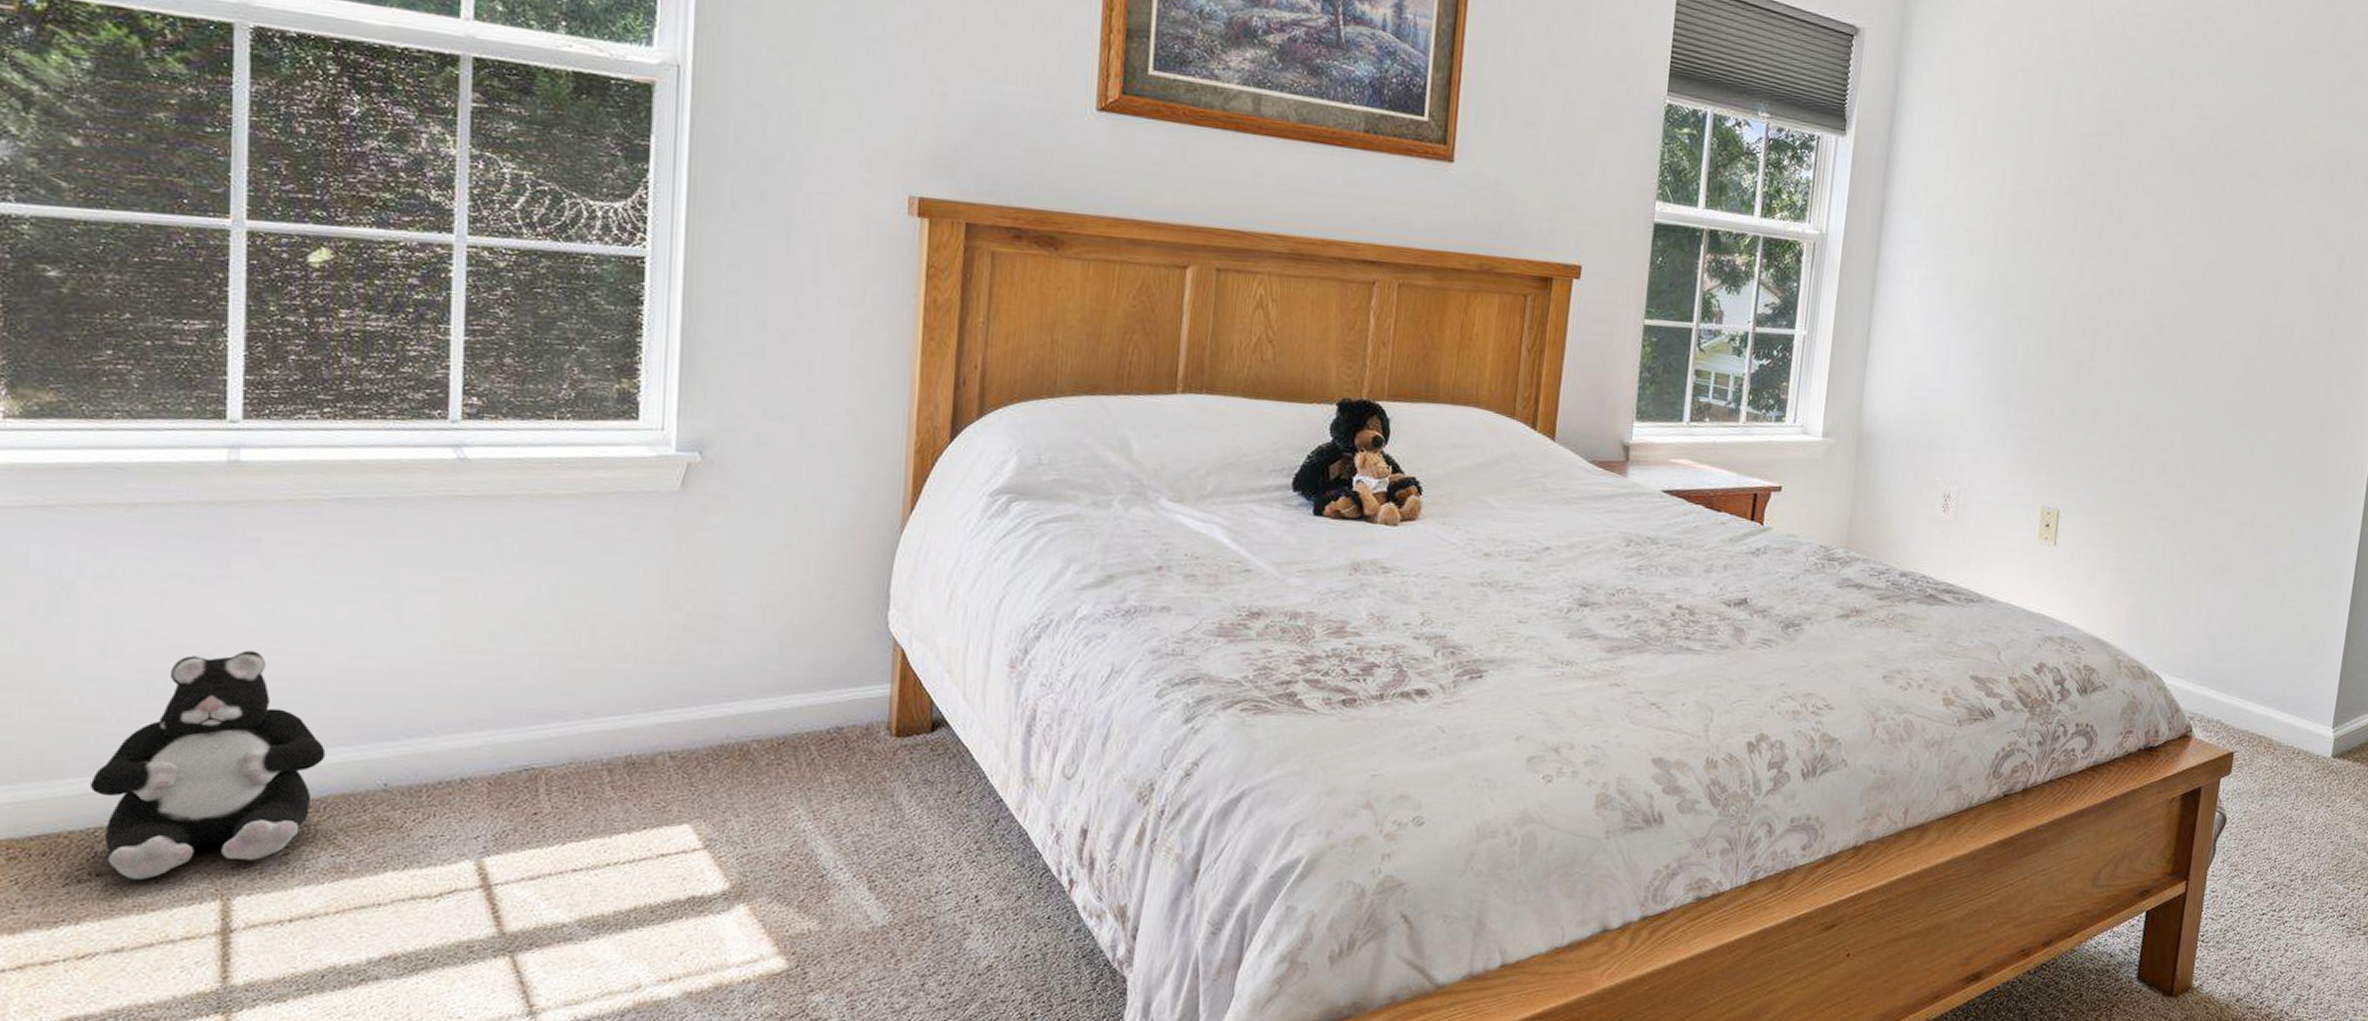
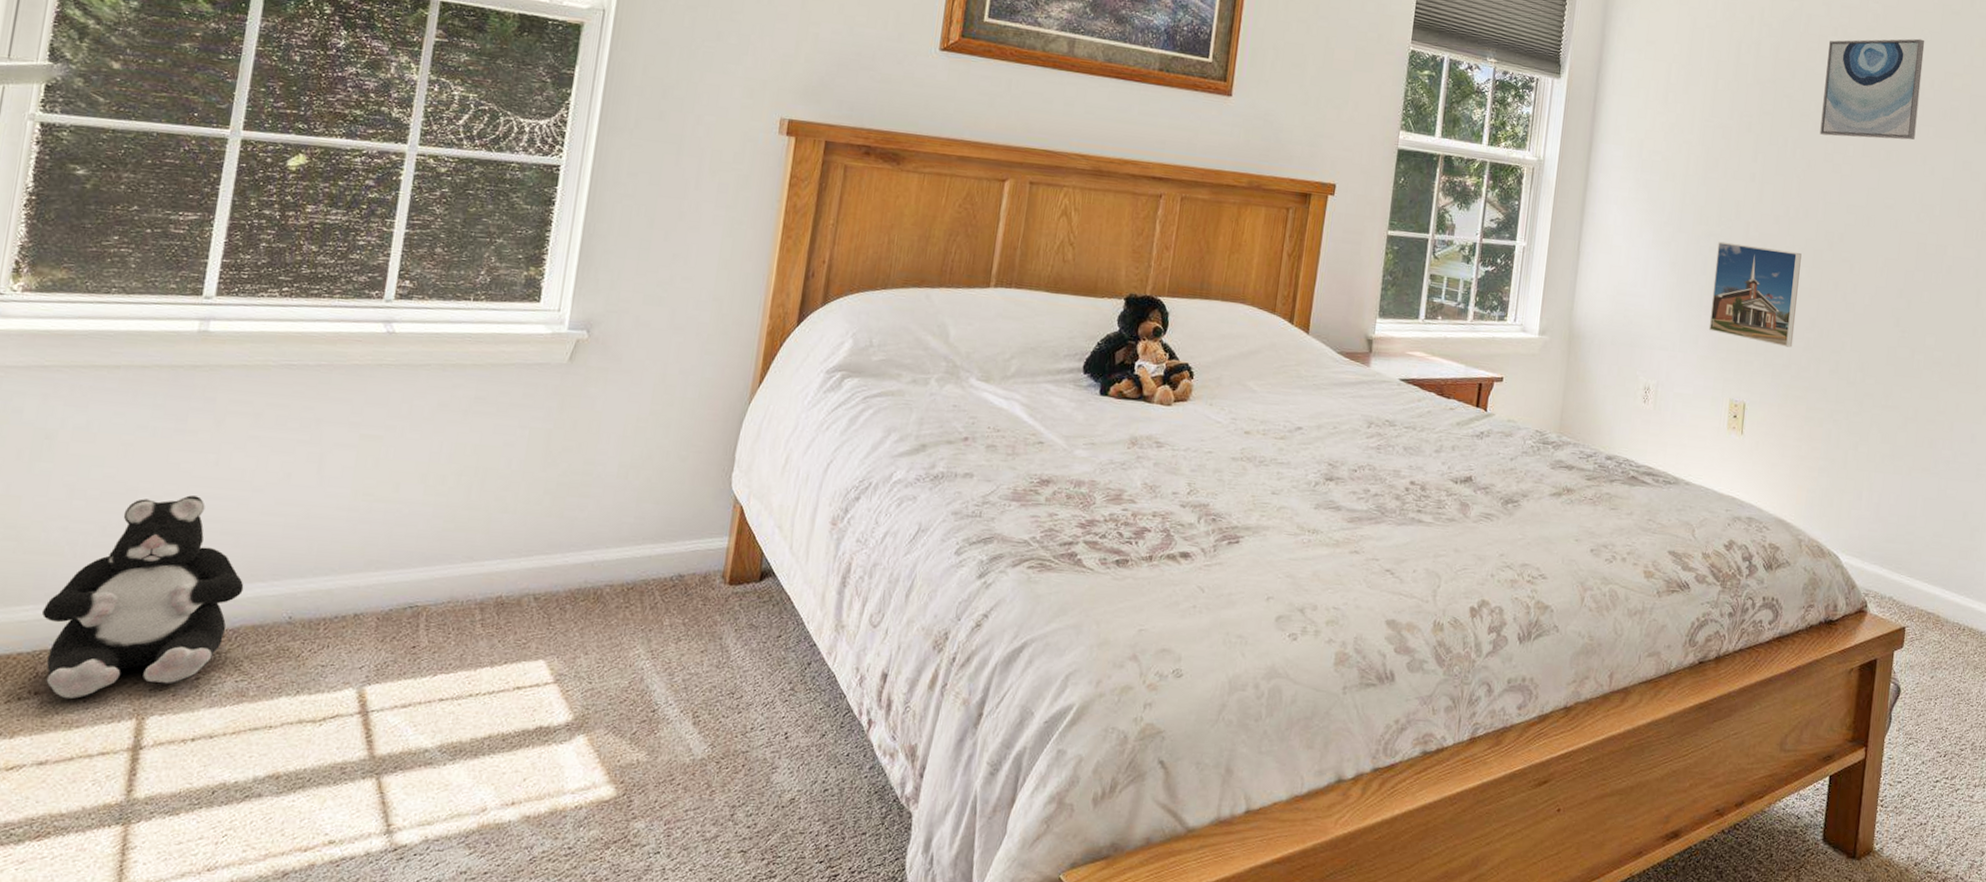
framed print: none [2018,326,2127,446] -> present [1708,241,1802,347]
wall art: none [2151,82,2277,204] -> present [1820,38,1925,140]

